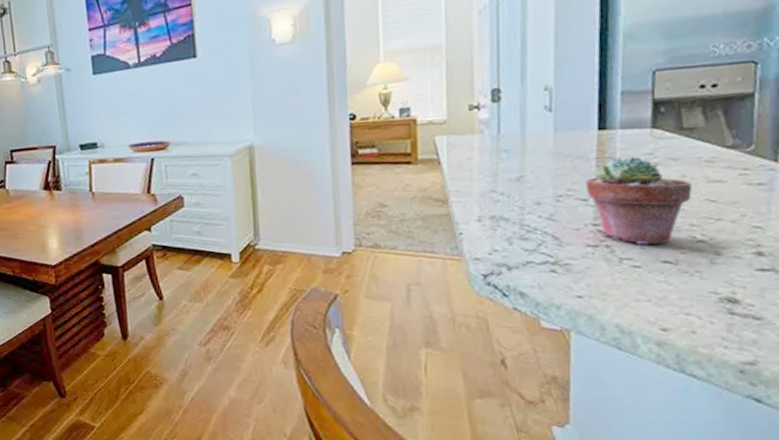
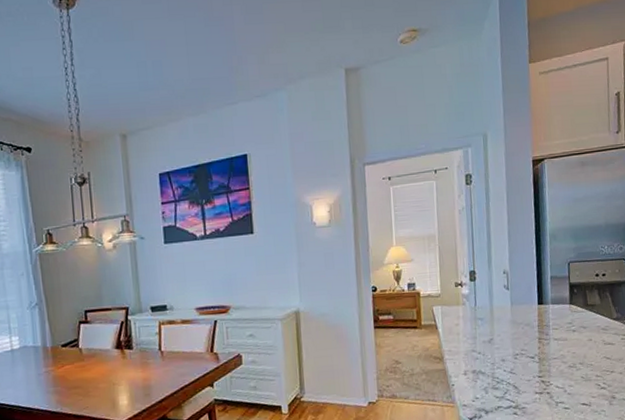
potted succulent: present [586,156,692,245] -> none [532,324,596,392]

